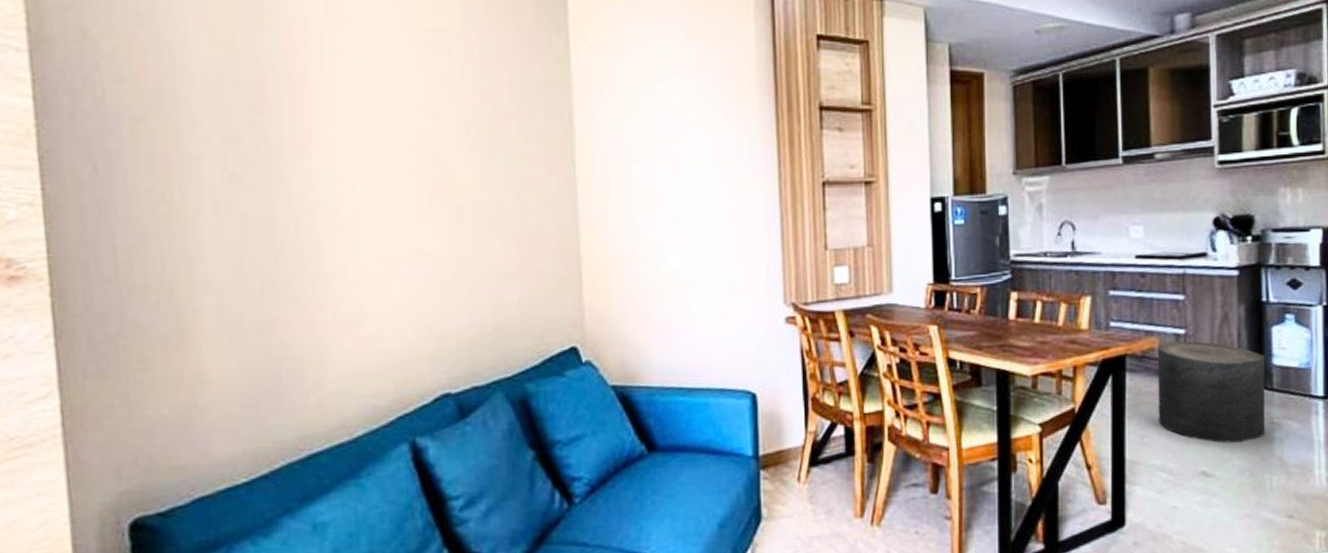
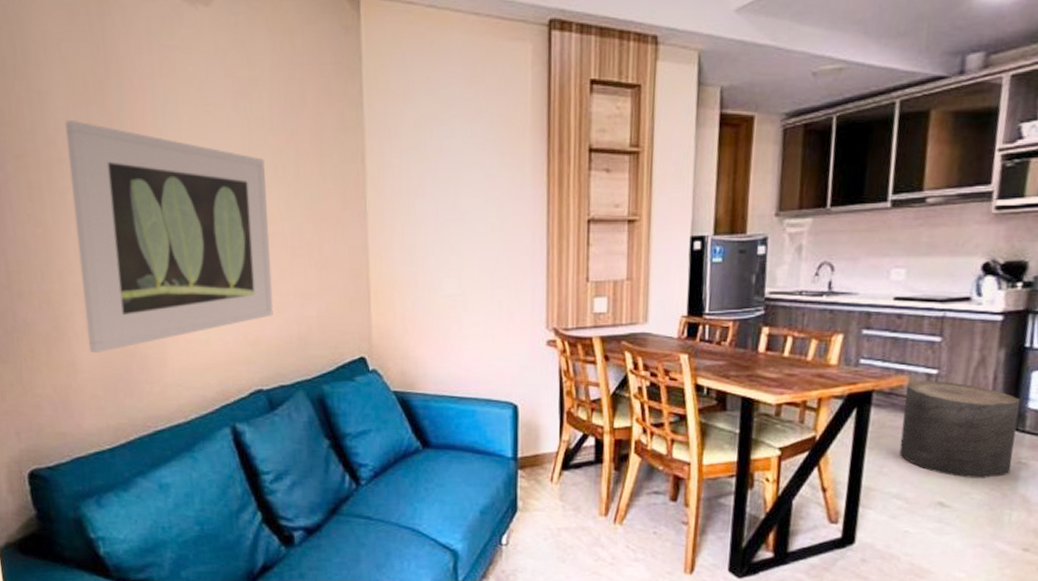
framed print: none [202,76,465,359] -> present [64,121,274,353]

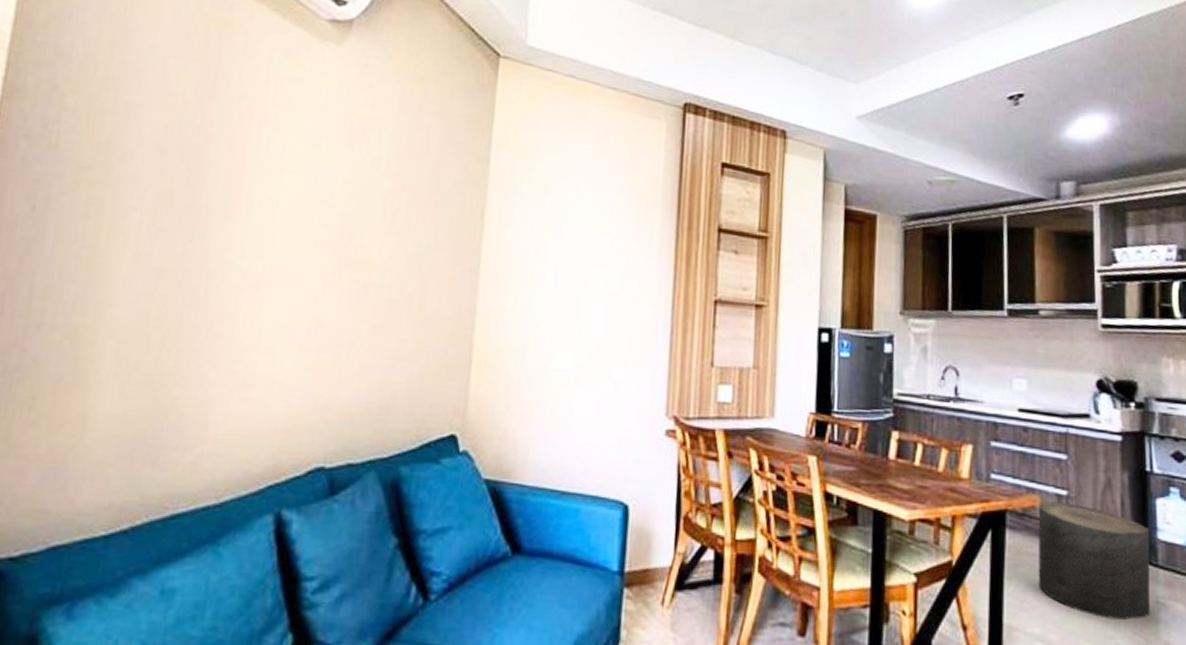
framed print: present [64,121,274,353] -> none [110,137,373,407]

